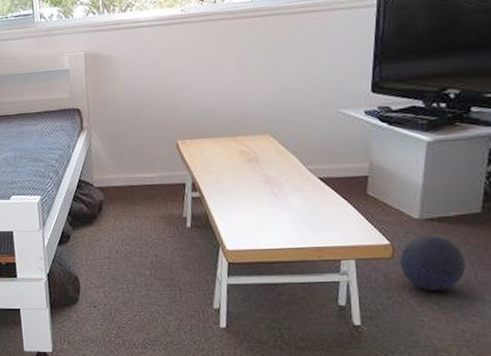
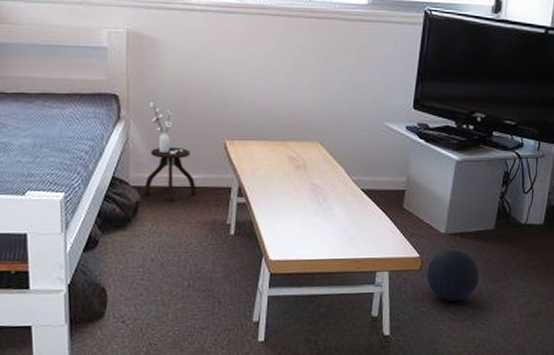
side table: none [106,112,154,199] -> present [143,102,197,202]

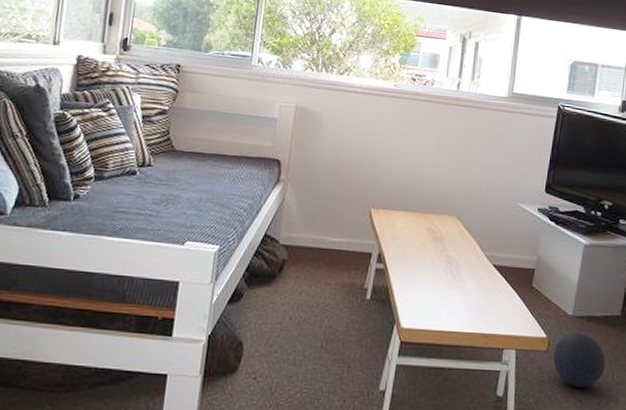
side table: present [143,102,197,202] -> none [291,169,340,262]

